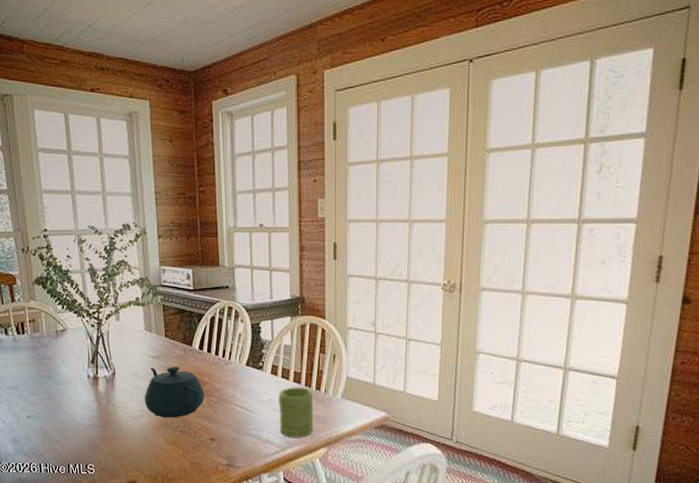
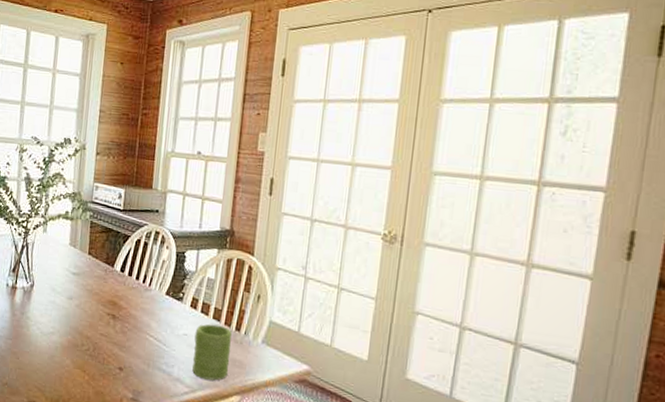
teapot: present [144,367,204,418] -> none [57,284,119,341]

